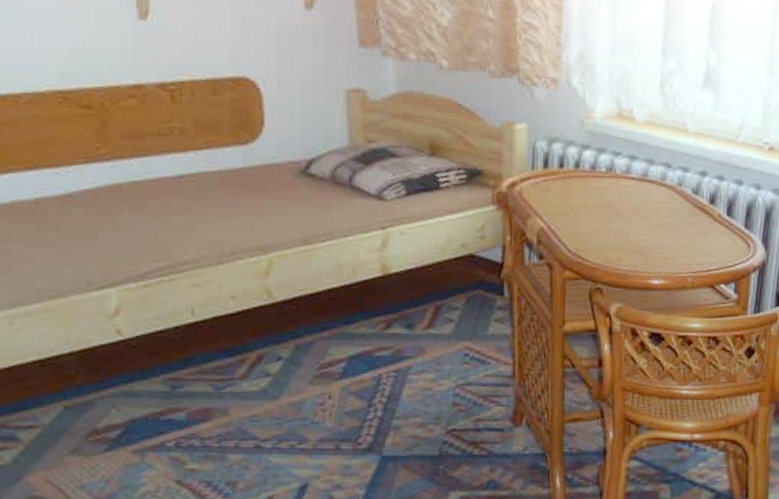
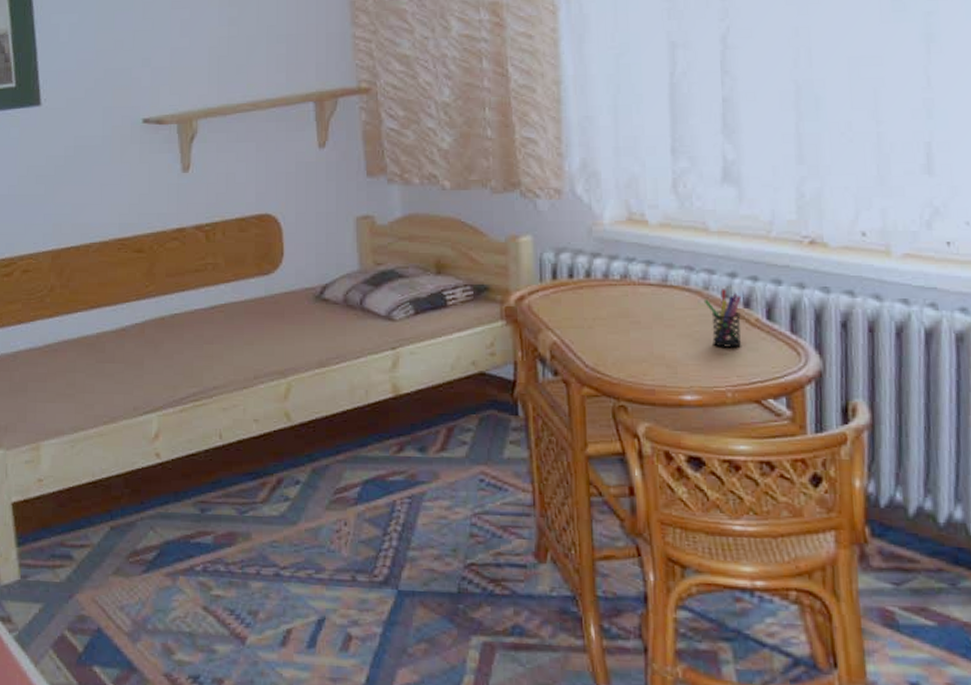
pen holder: none [676,186,708,239] -> present [703,289,742,348]

